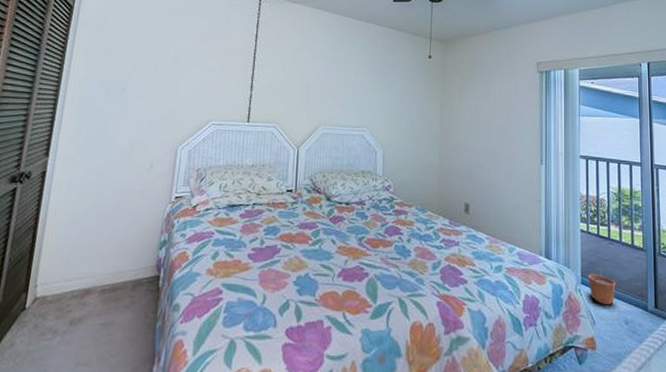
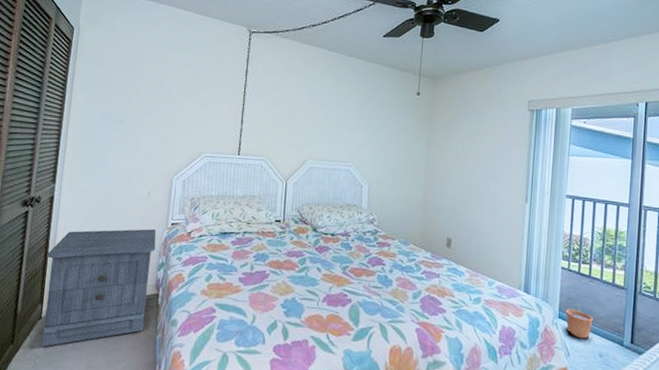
nightstand: none [23,204,159,344] -> present [41,229,157,348]

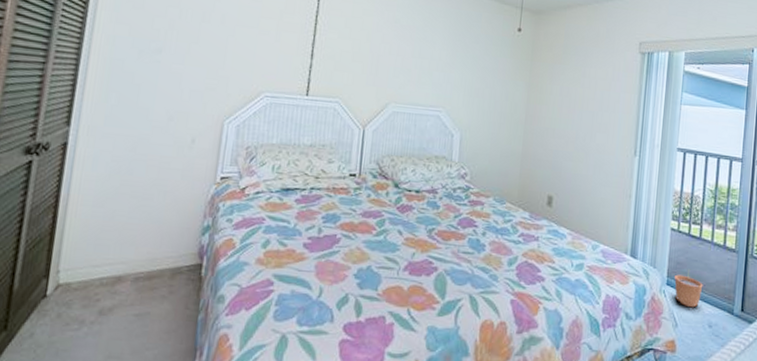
nightstand: present [41,229,157,348] -> none [44,184,202,334]

